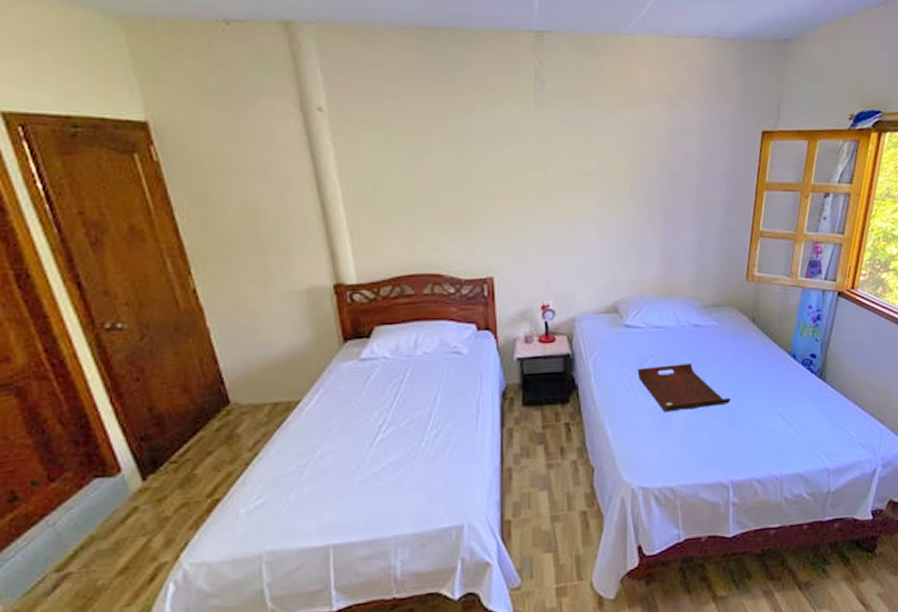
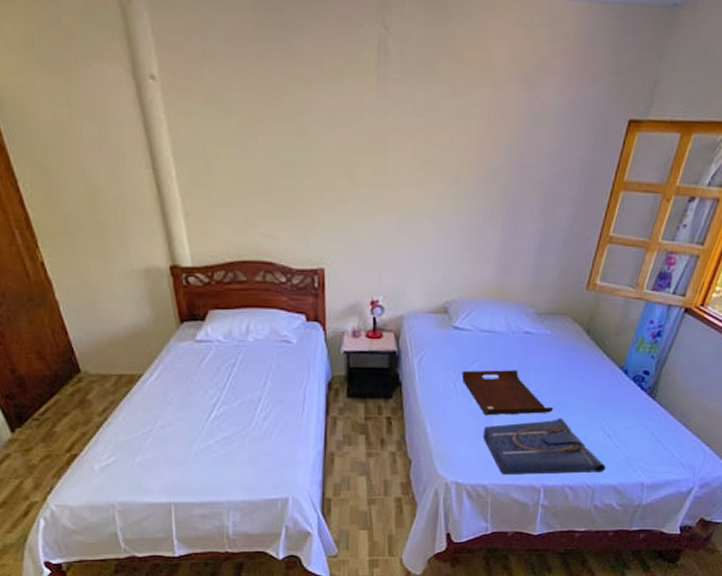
tote bag: none [664,407,790,473] -> present [483,417,606,474]

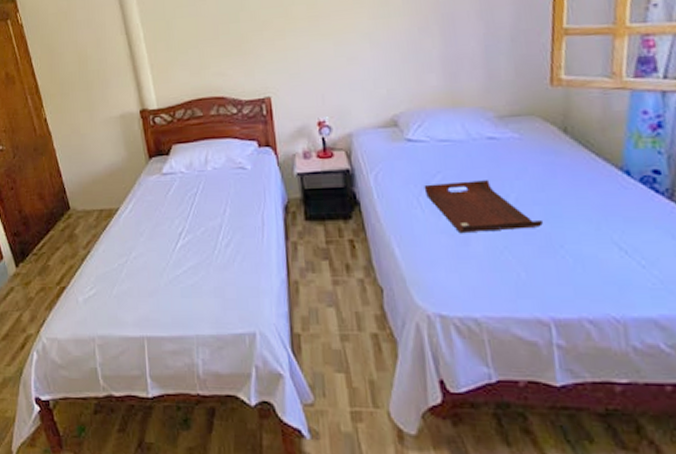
tote bag: present [483,417,606,474] -> none [461,232,635,304]

